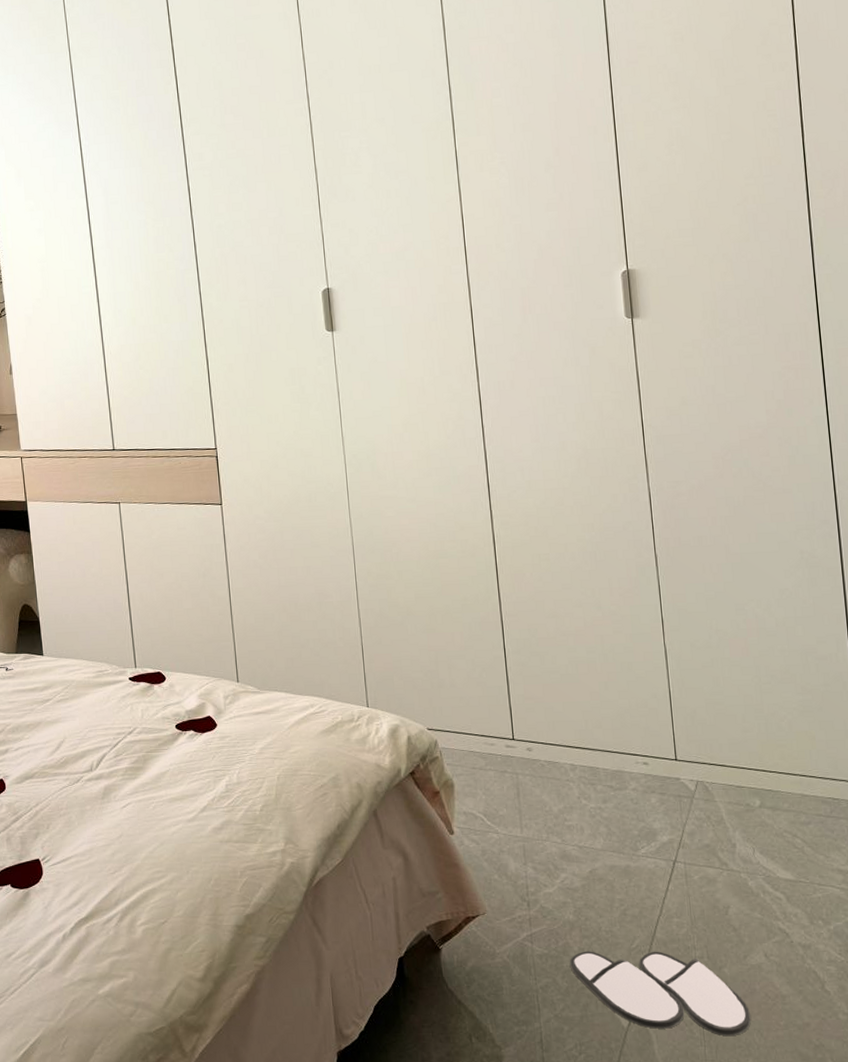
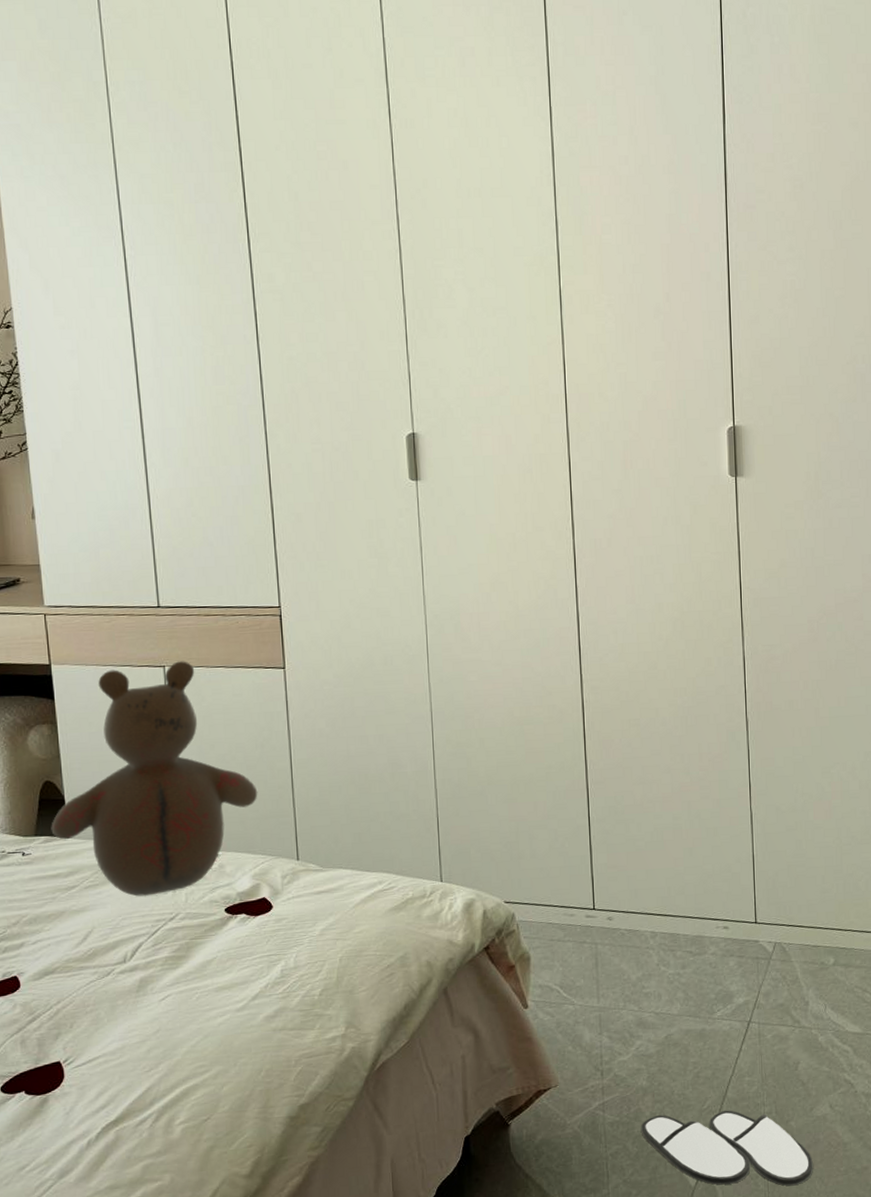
teddy bear: none [29,498,202,711] -> present [51,661,258,897]

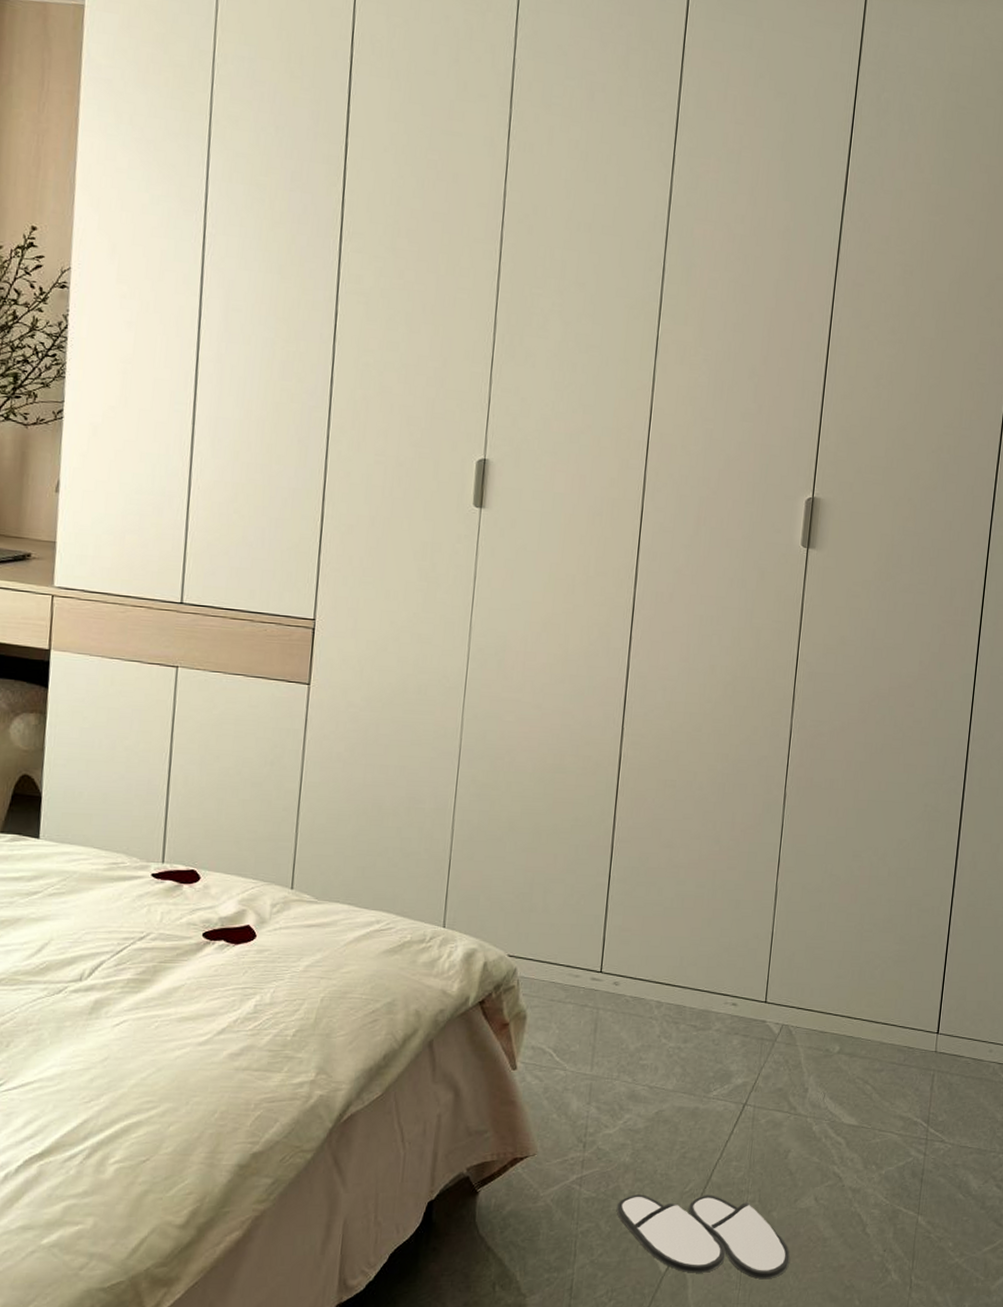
teddy bear: present [51,661,258,897] -> none [20,663,260,911]

